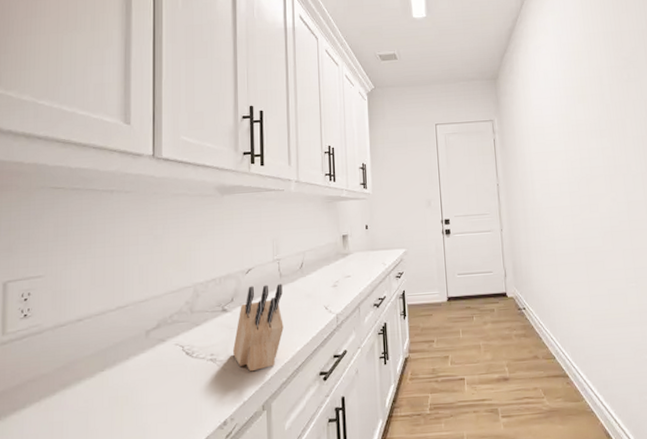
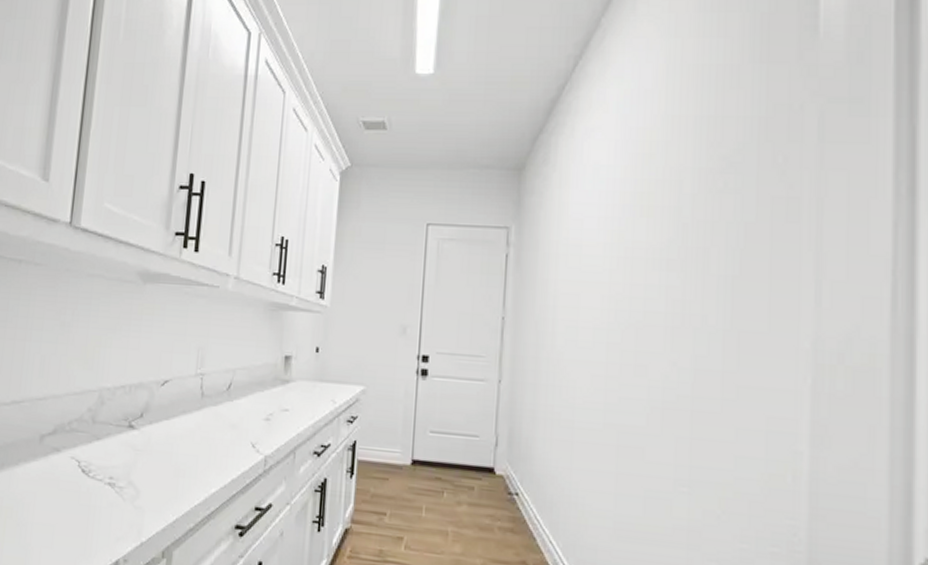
knife block: present [232,284,284,372] -> none [134,402,203,508]

